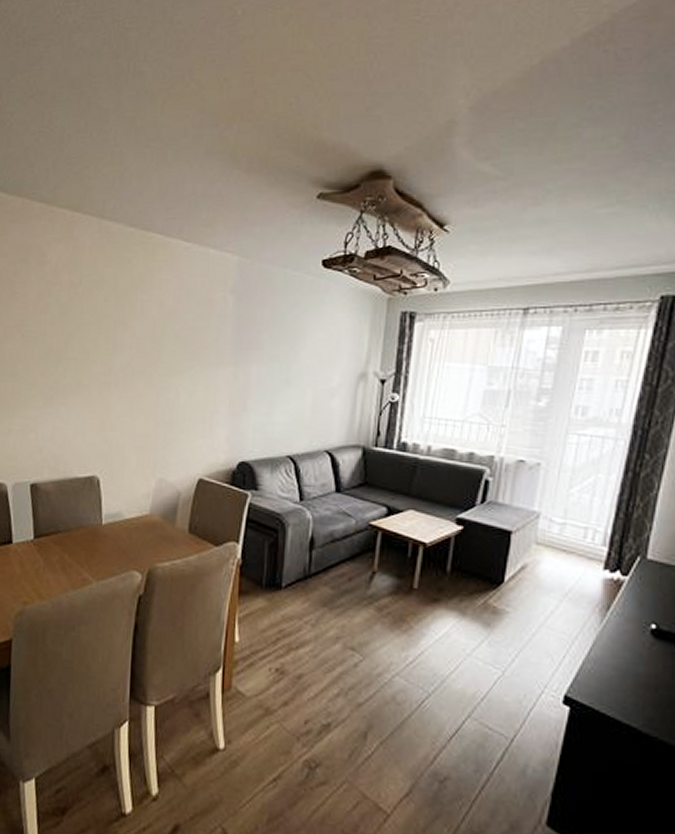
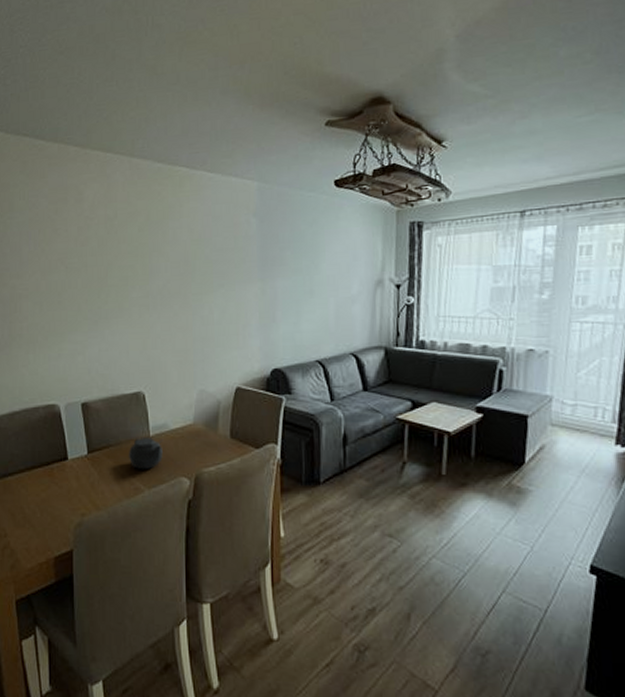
teapot: none [77,524,115,561] -> present [128,436,163,470]

